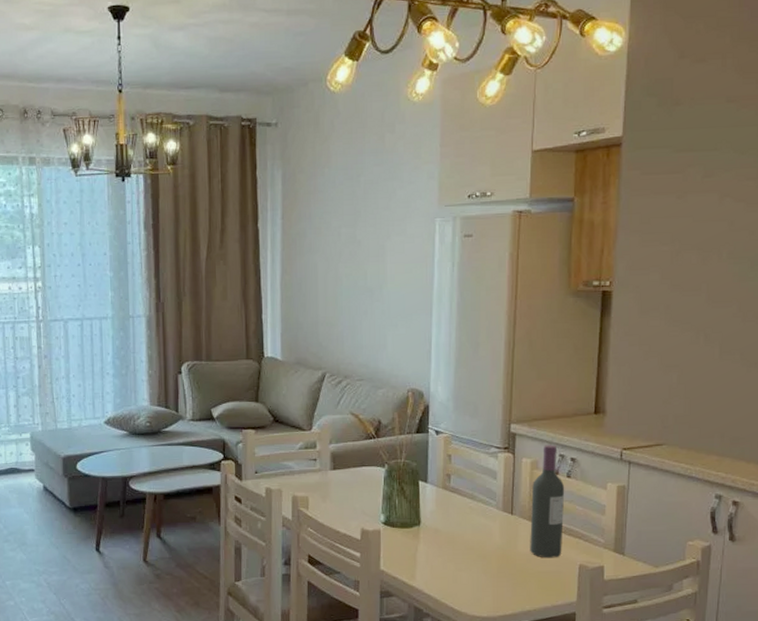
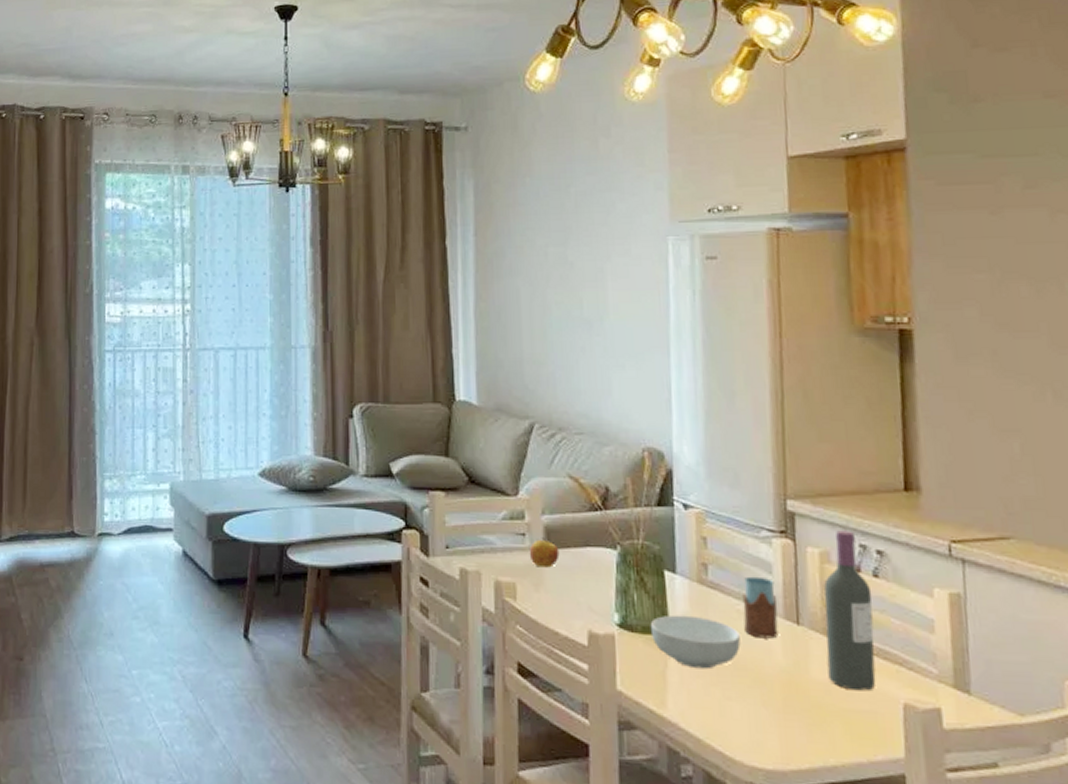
apple: none [319,461,342,484] -> present [529,537,560,568]
cereal bowl: none [406,513,470,551] -> present [650,614,741,669]
drinking glass: none [474,481,499,526] -> present [742,576,779,639]

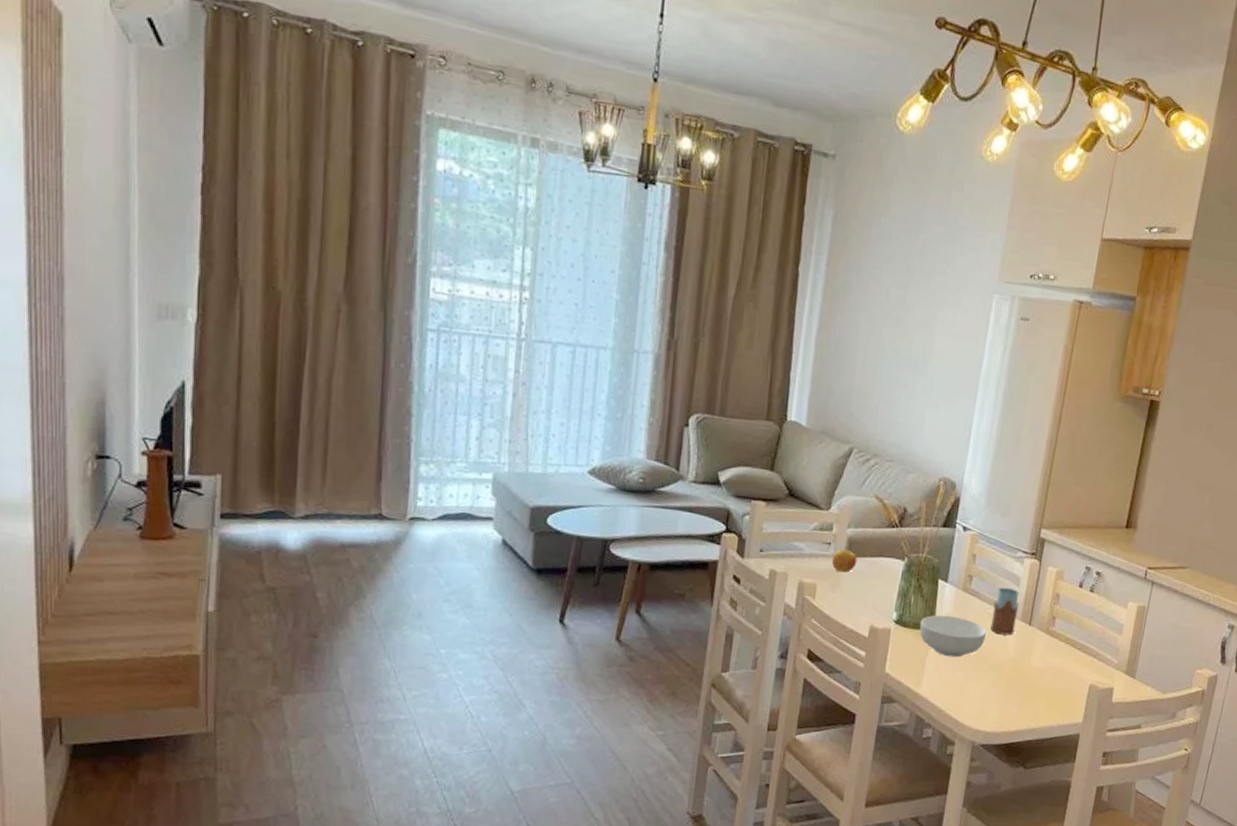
wine bottle: present [824,530,877,691] -> none [1043,555,1087,675]

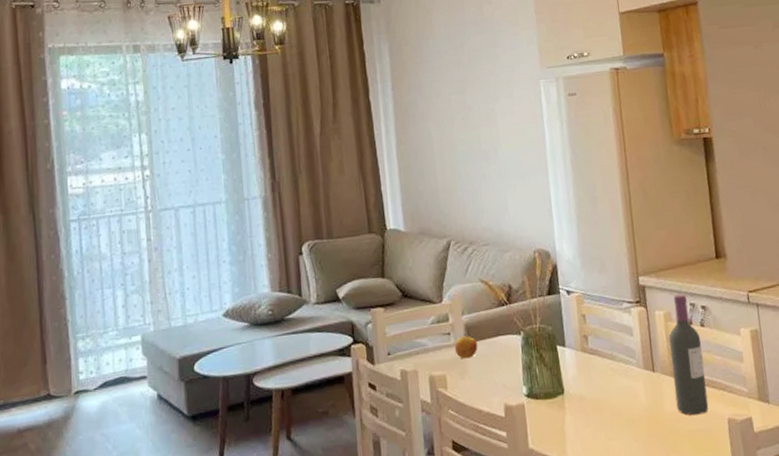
cereal bowl: present [919,615,986,658] -> none [550,378,616,420]
drinking glass: present [990,587,1020,636] -> none [613,339,641,388]
wine bottle: none [1043,555,1087,675] -> present [669,294,709,416]

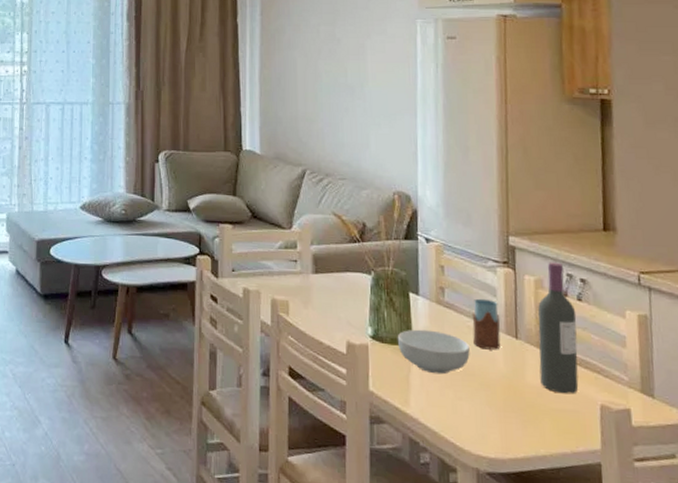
apple: present [454,333,478,359] -> none [300,264,325,289]
cereal bowl: none [550,378,616,420] -> present [397,329,470,375]
drinking glass: none [613,339,641,388] -> present [472,298,501,350]

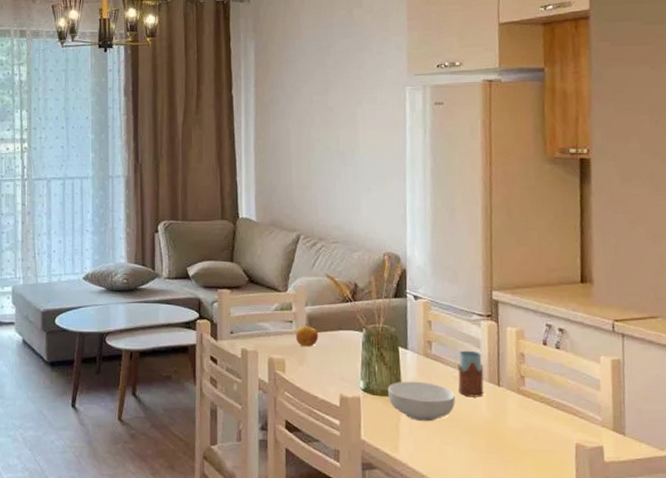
apple: none [300,264,325,289] -> present [295,324,319,347]
wine bottle: present [538,262,579,394] -> none [519,314,556,435]

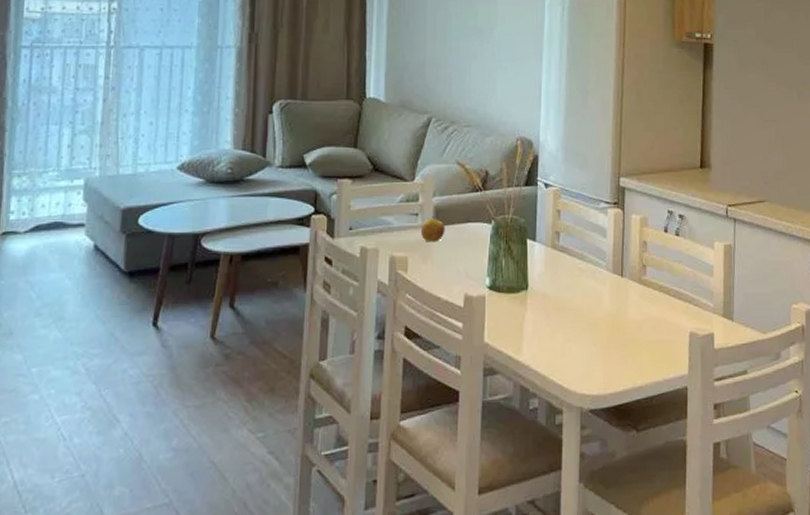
cereal bowl: present [387,381,455,422] -> none [513,275,580,319]
drinking glass: present [457,350,484,397] -> none [584,240,609,290]

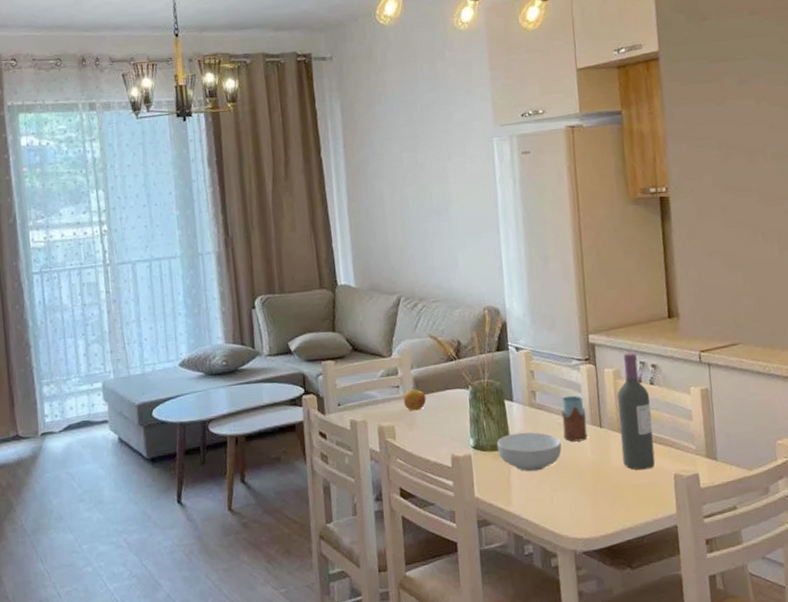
cereal bowl: none [513,275,580,319] -> present [496,432,562,472]
drinking glass: none [584,240,609,290] -> present [561,395,588,442]
wine bottle: none [640,200,674,326] -> present [617,352,656,470]

